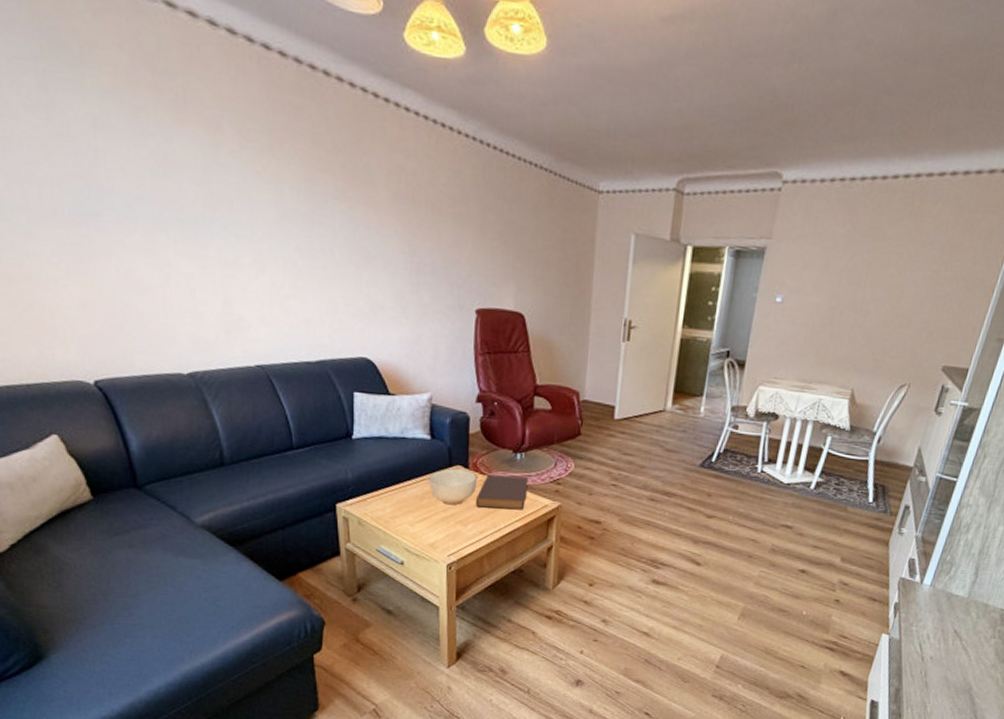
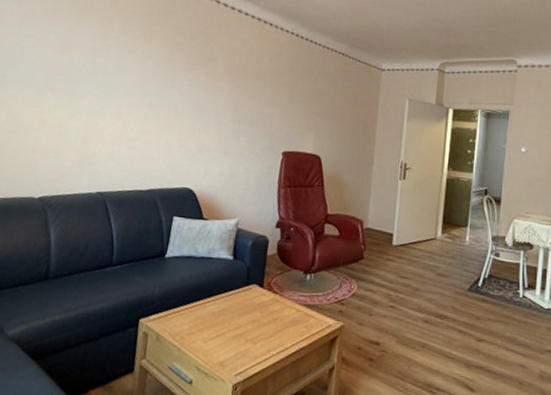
bowl: present [428,468,478,505] -> none [226,287,271,323]
book: present [475,475,529,510] -> none [265,294,316,330]

